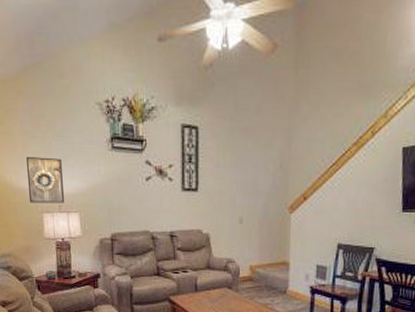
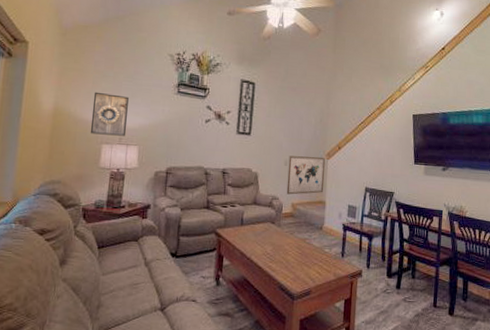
wall art: none [243,210,288,257] -> present [286,156,325,195]

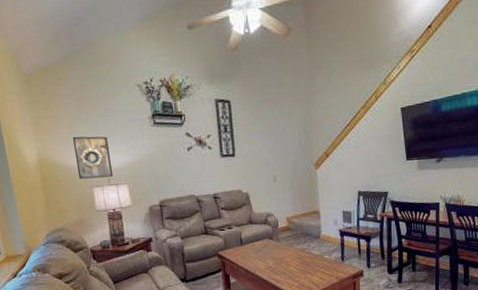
wall art: present [286,156,325,195] -> none [277,167,317,210]

